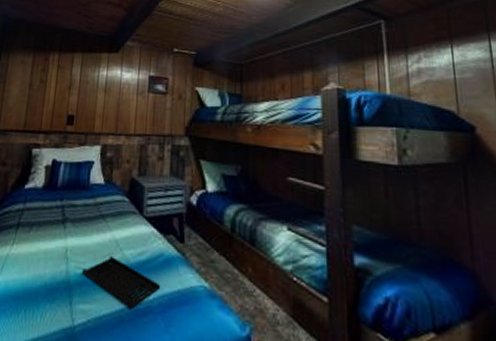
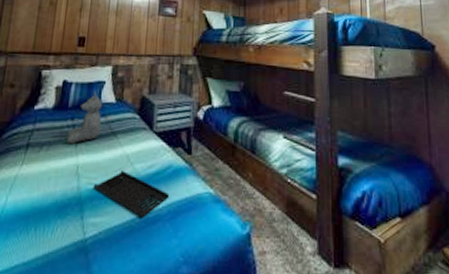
teddy bear: none [56,171,91,225] -> present [67,91,102,144]

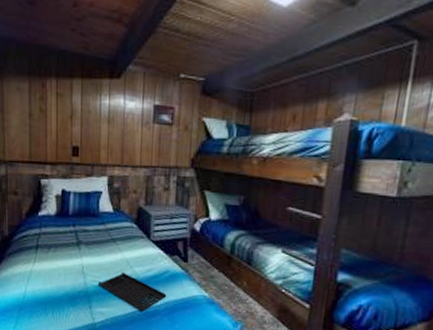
teddy bear: present [67,91,102,144] -> none [71,200,101,247]

